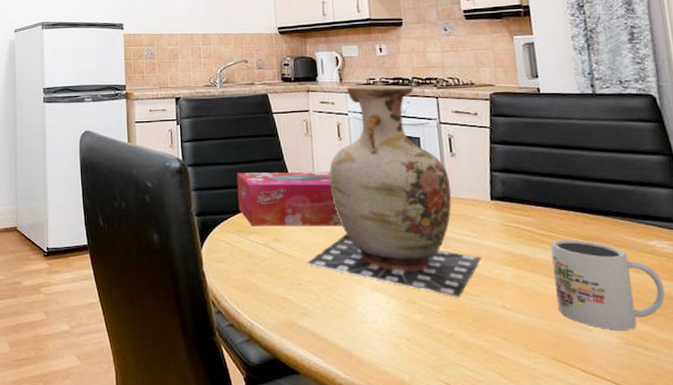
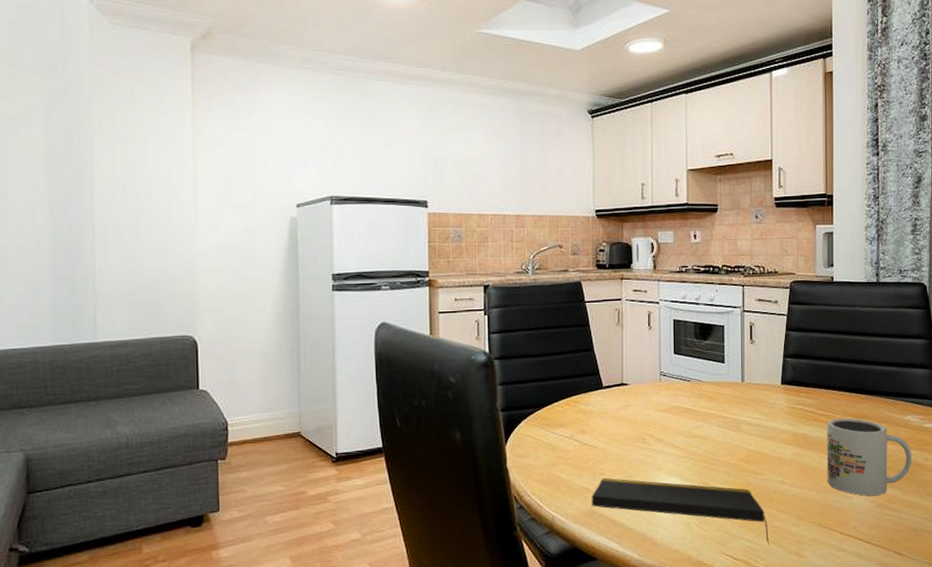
tissue box: present [236,172,343,226] -> none [545,362,647,419]
notepad: none [290,288,495,377] -> present [591,477,770,546]
vase: present [306,85,482,298] -> none [610,273,769,477]

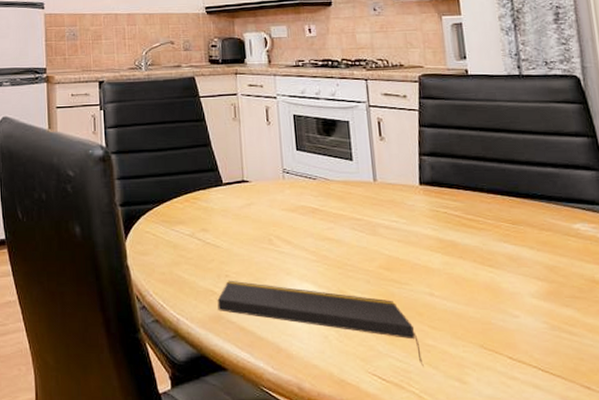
mug: present [827,418,912,496] -> none [478,224,590,315]

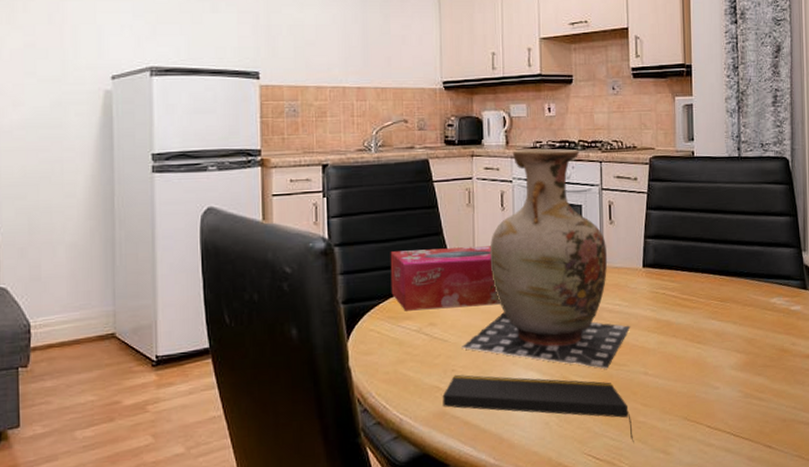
tissue box: none [162,158,272,216] -> present [390,246,501,311]
vase: none [234,67,411,286] -> present [462,149,631,369]

